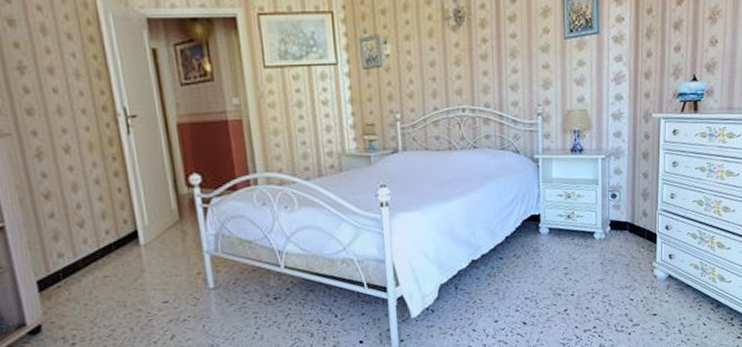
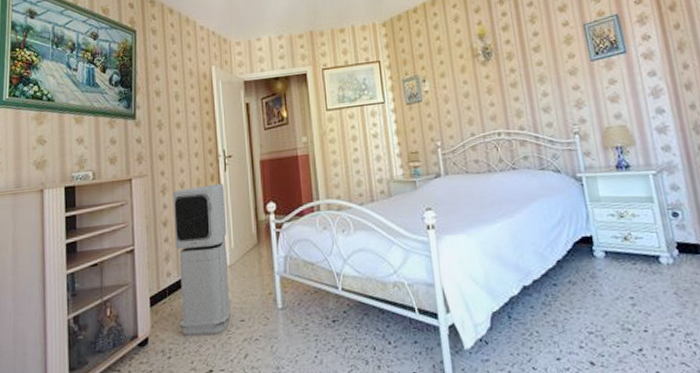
air purifier: none [53,148,150,321] -> present [173,183,232,336]

